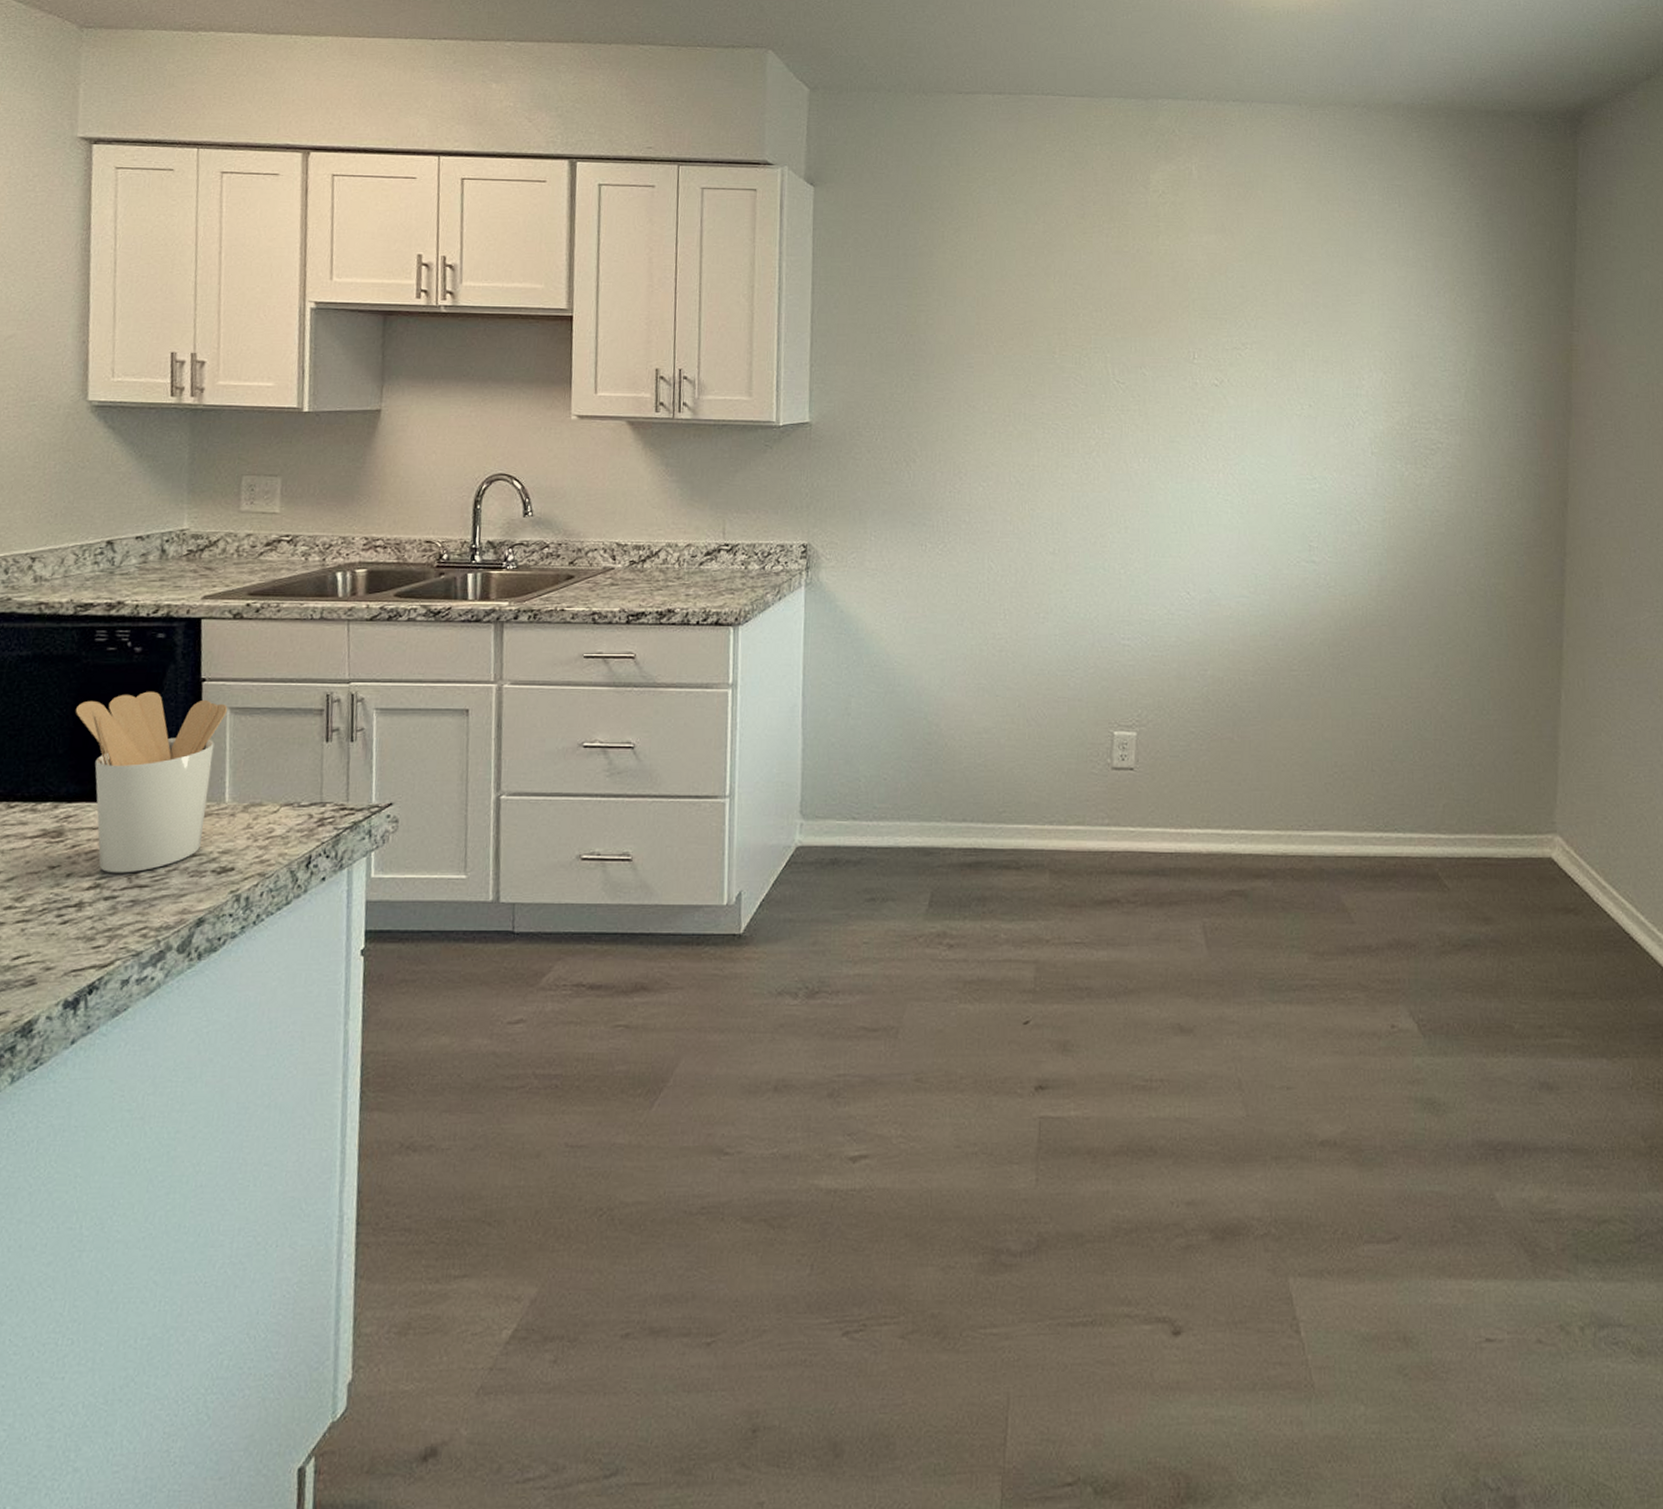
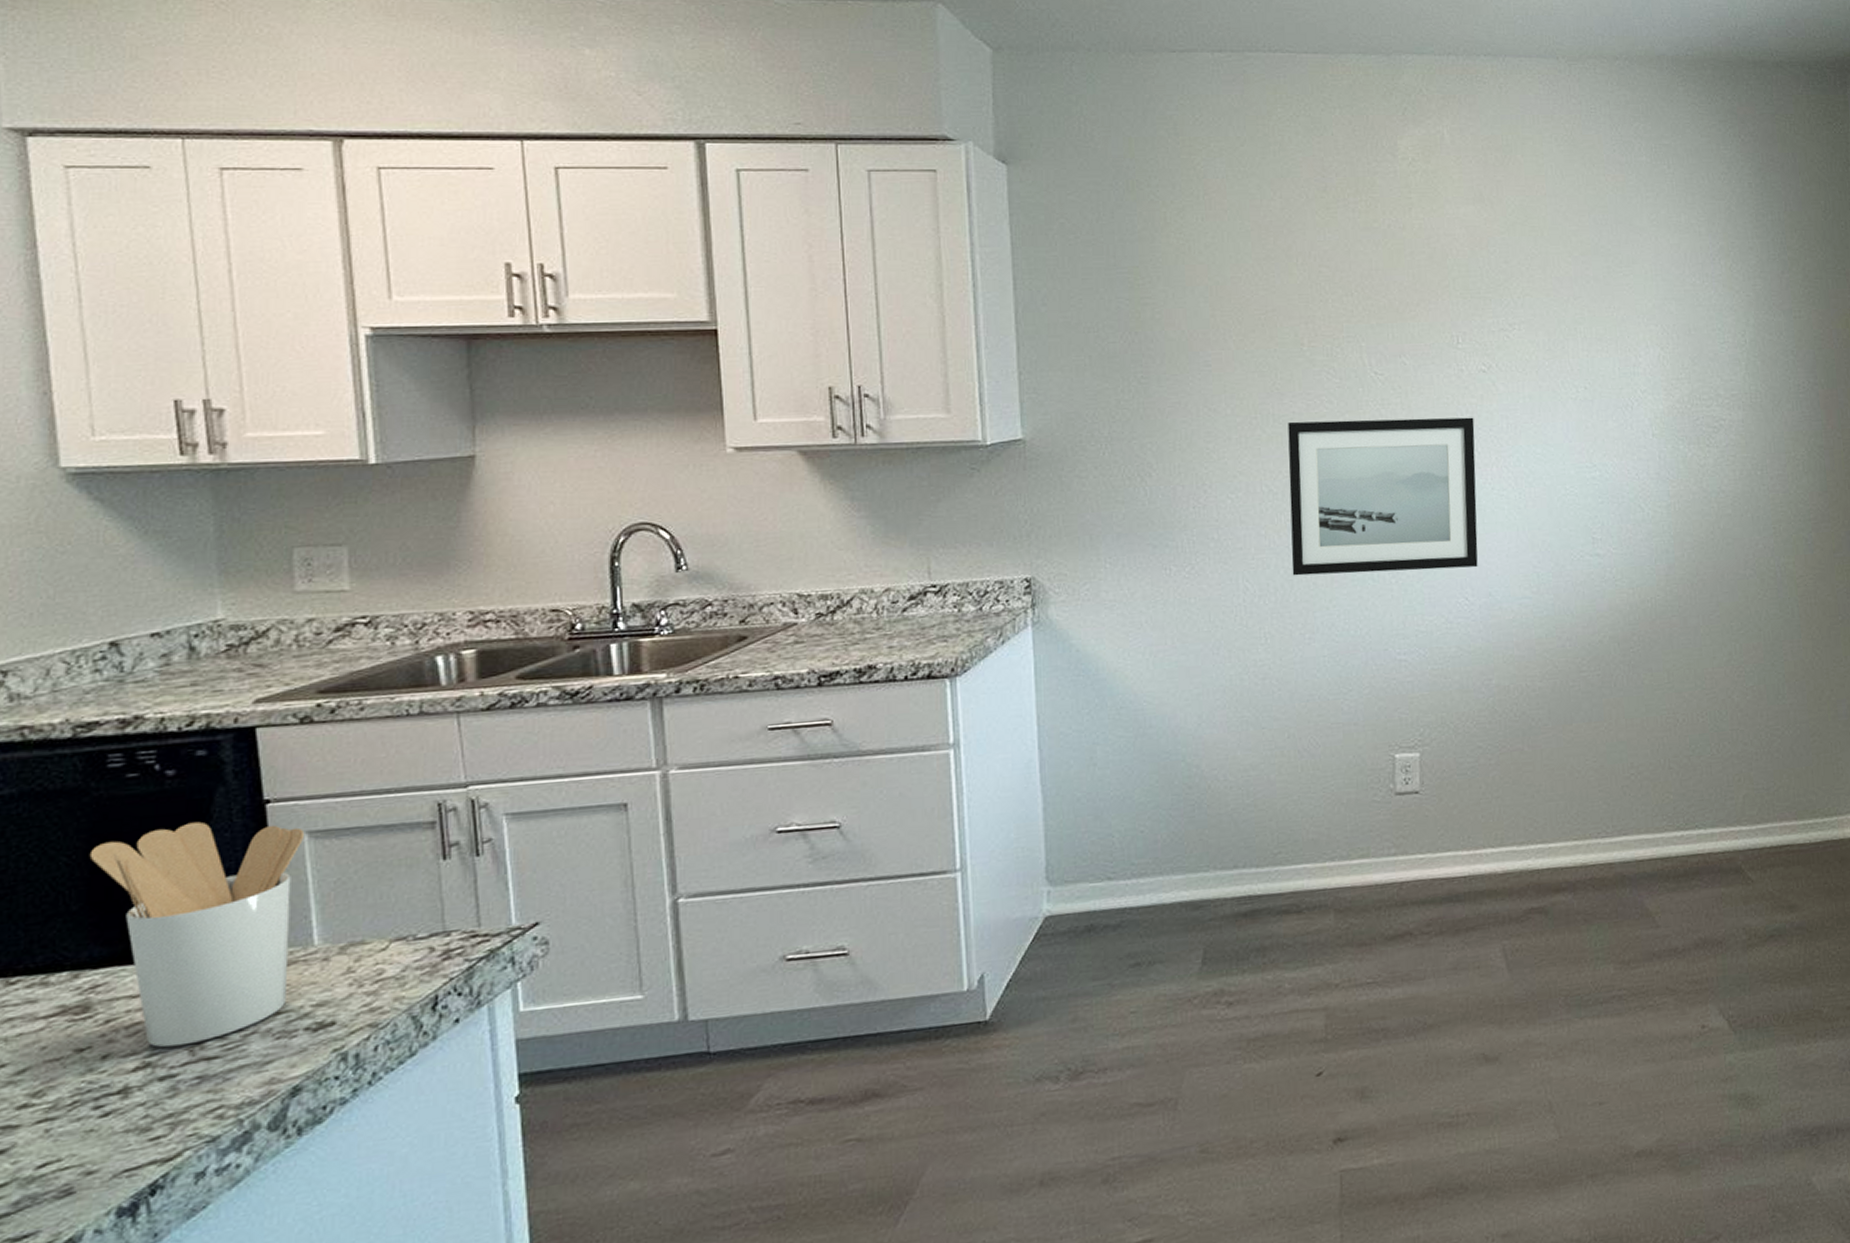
wall art: none [1032,421,1205,565] -> present [1288,417,1478,576]

